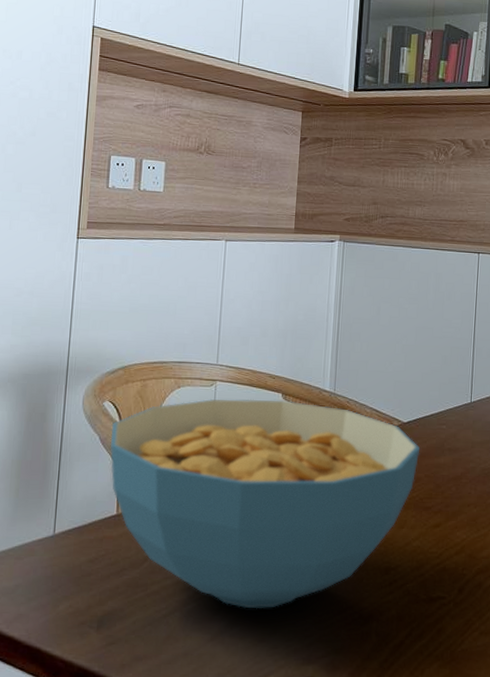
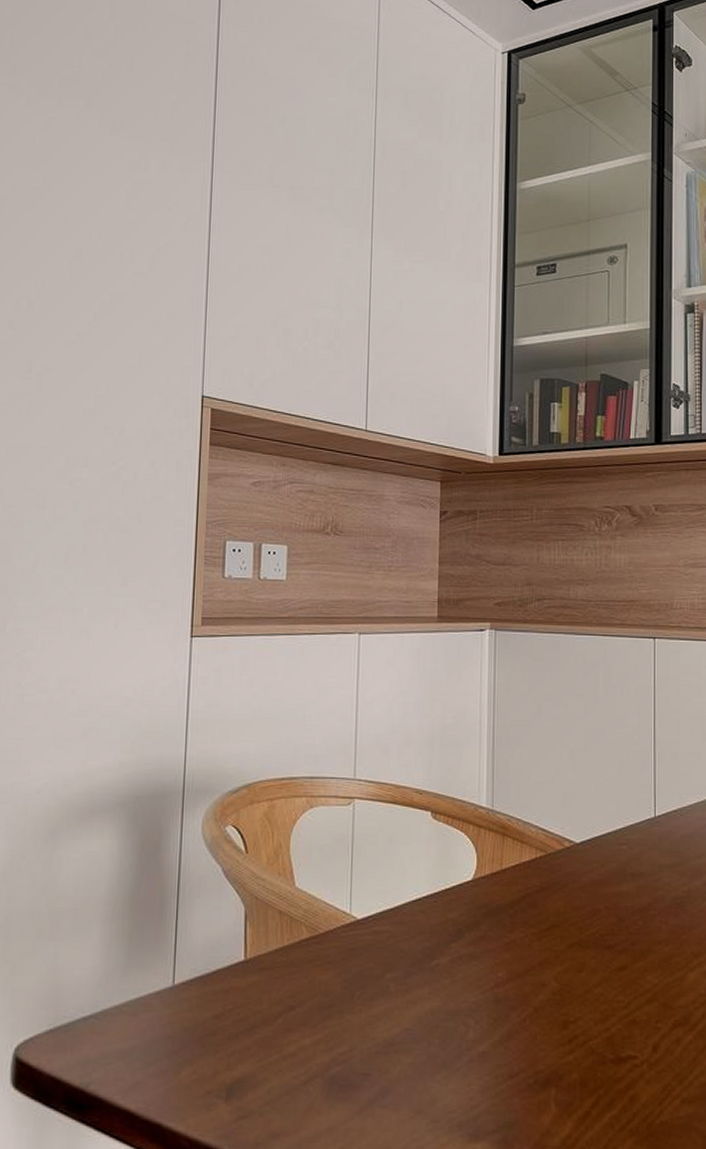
cereal bowl: present [109,399,421,609] -> none [234,819,598,1074]

